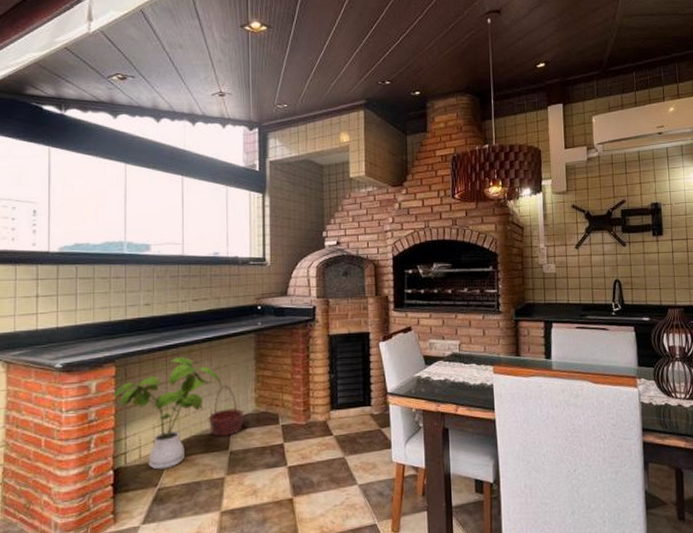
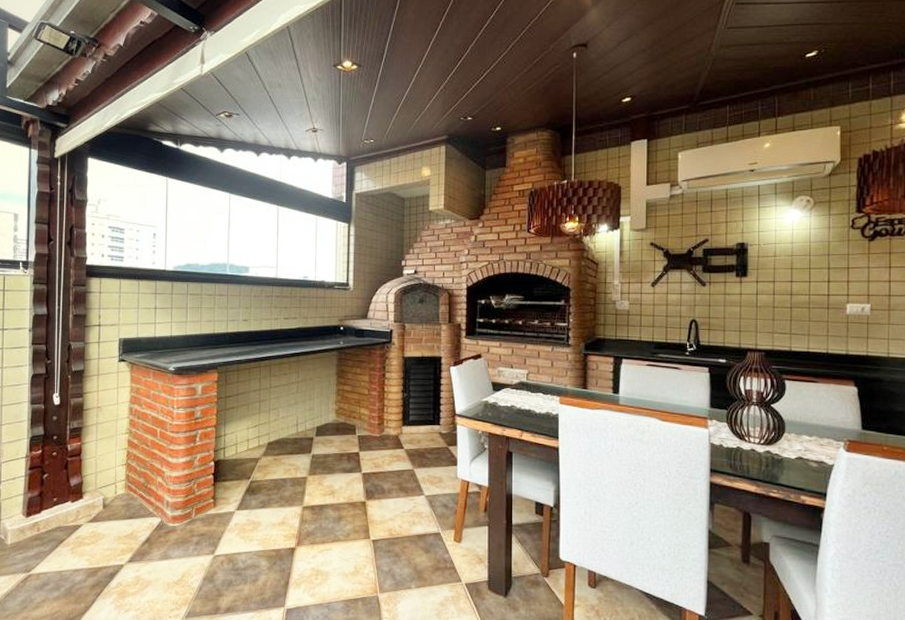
house plant: present [114,357,223,470] -> none [216,368,308,465]
basket: present [208,384,245,437] -> none [294,395,326,441]

